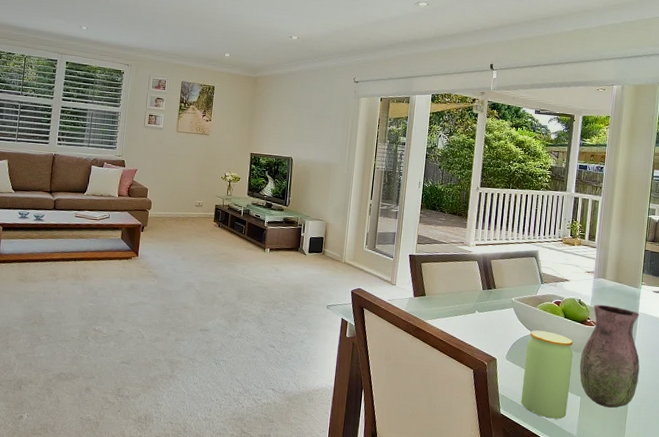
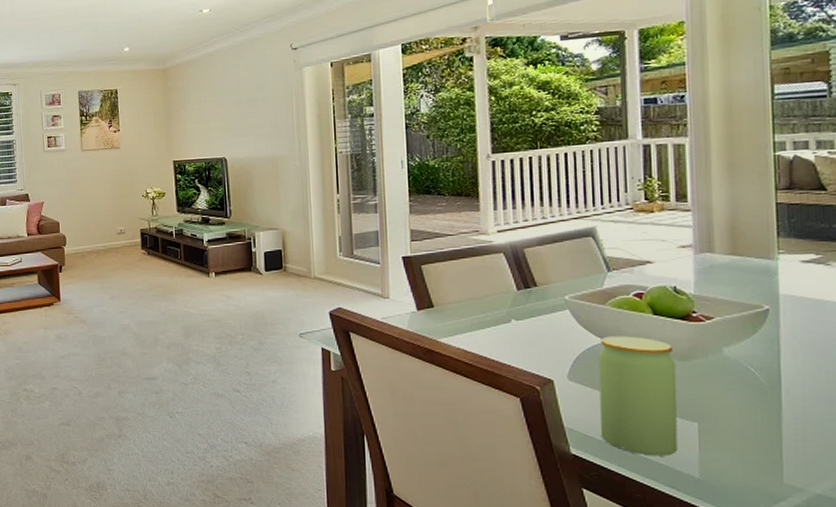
vase: present [579,304,640,409] -> none [688,289,795,436]

